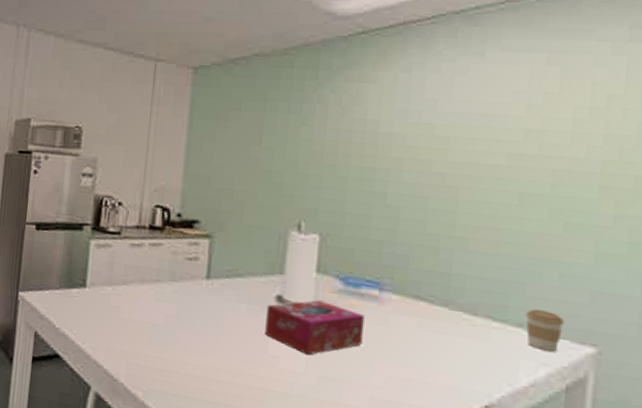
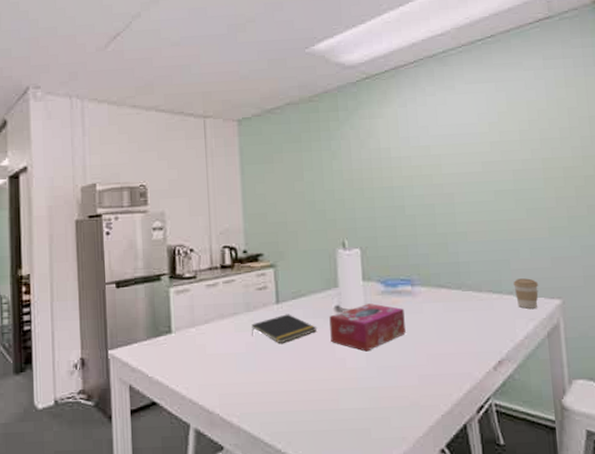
notepad: none [172,292,251,325] -> present [251,314,318,344]

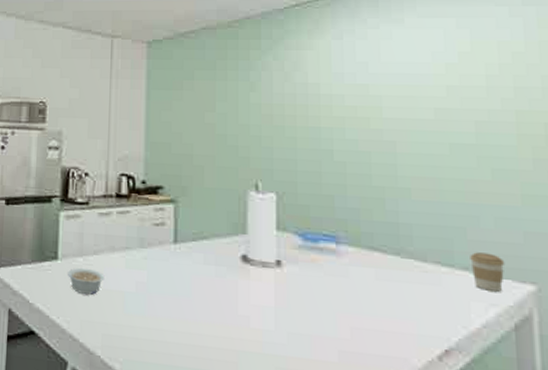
legume: none [181,337,217,361] -> present [67,267,105,295]
notepad: present [251,314,318,344] -> none [143,256,219,289]
tissue box: present [329,303,406,352] -> none [234,257,326,313]

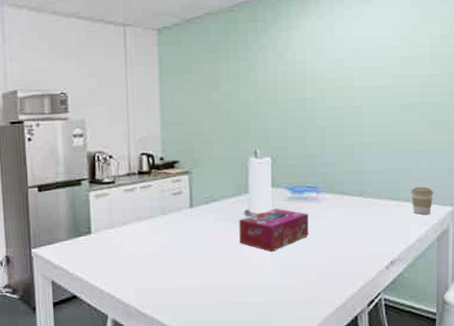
legume: present [67,267,105,295] -> none [100,237,134,259]
tissue box: none [234,257,326,313] -> present [239,208,309,252]

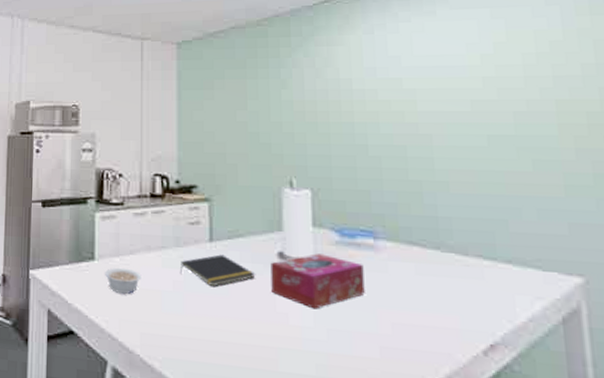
legume: none [100,237,134,259] -> present [104,267,142,294]
notepad: none [165,217,228,245] -> present [179,254,256,287]
coffee cup: present [411,187,434,215] -> none [513,245,550,285]

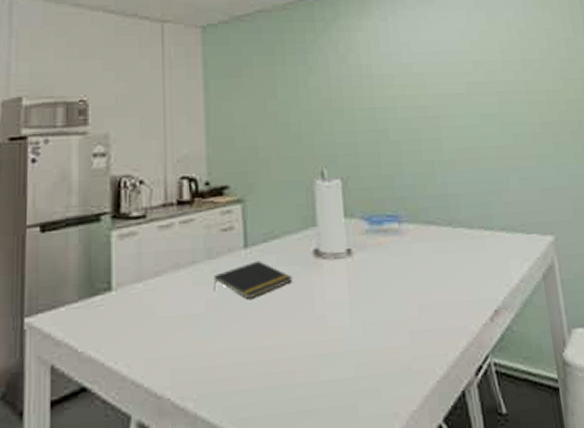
legume: present [104,267,142,294] -> none [124,294,170,327]
tissue box: present [270,253,365,309] -> none [307,245,394,305]

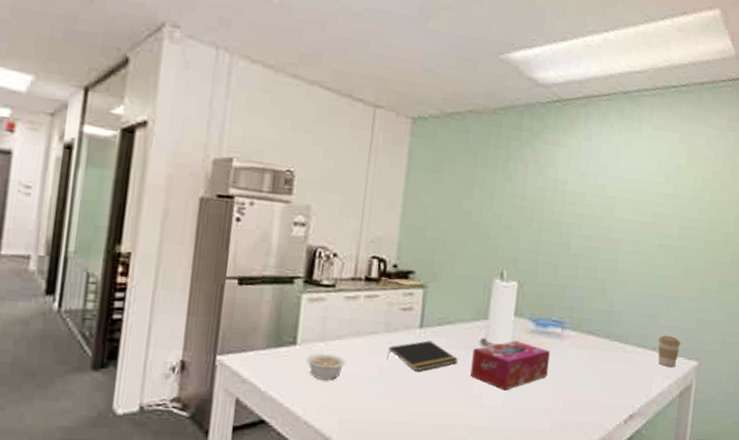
legume: none [124,294,170,327] -> present [305,353,347,380]
tissue box: none [307,245,394,305] -> present [470,341,550,391]
coffee cup: none [505,212,531,247] -> present [658,335,681,367]

